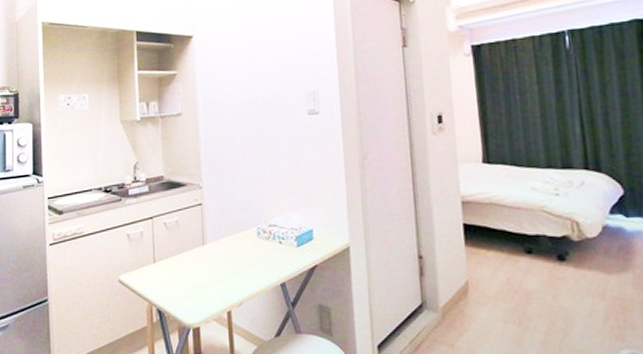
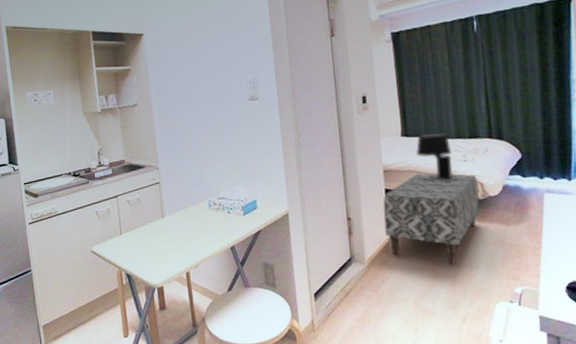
bench: none [461,207,576,318] -> present [383,173,480,265]
table lamp: none [499,161,548,219] -> present [415,133,457,183]

